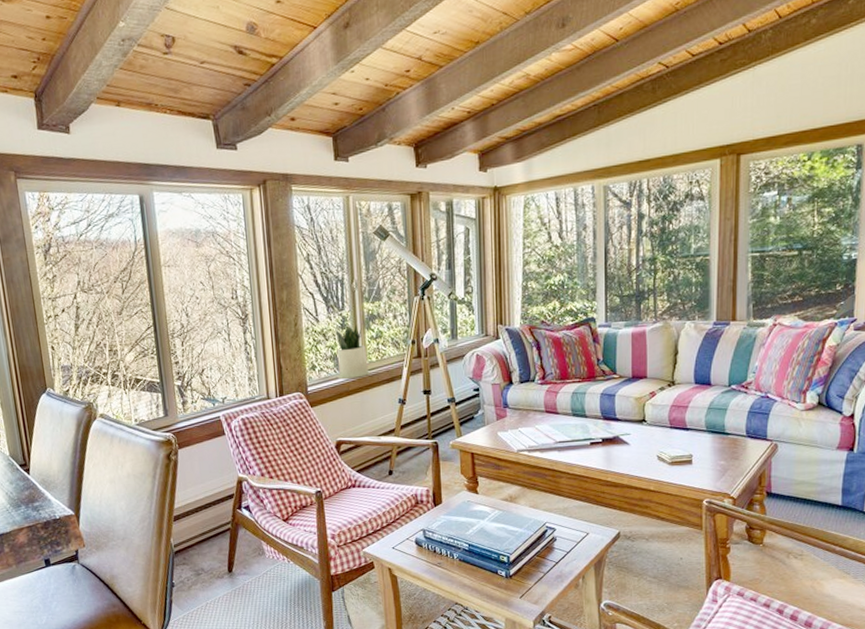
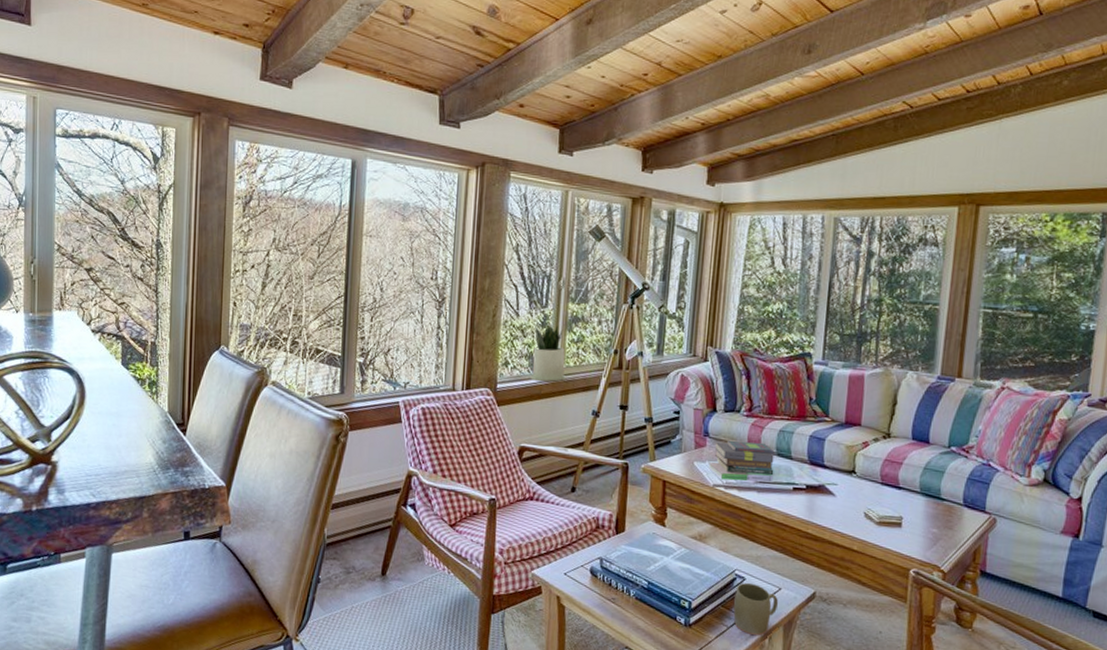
books: none [511,406,572,445] -> present [708,441,774,483]
mug: none [547,532,588,577] -> present [733,582,779,635]

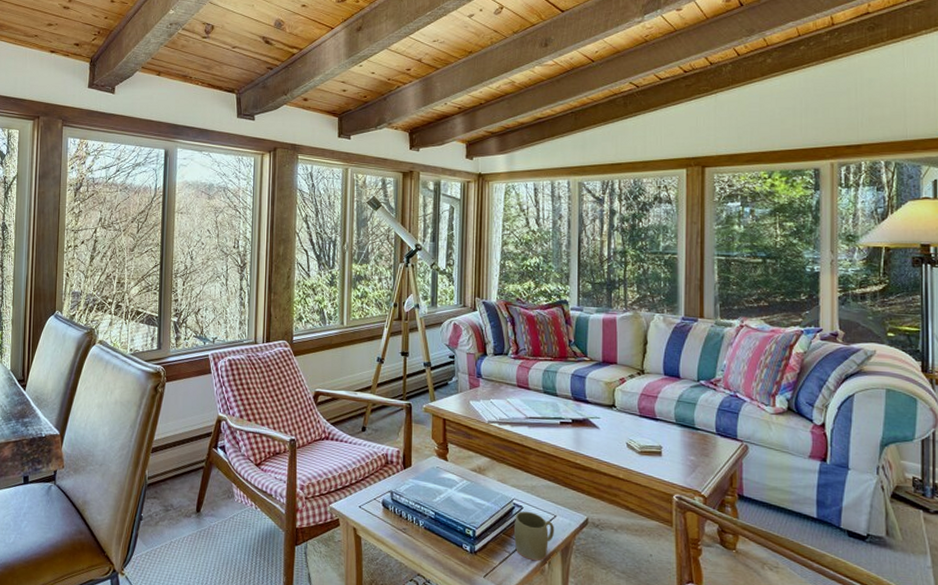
planter: present [530,325,568,383] -> none [322,283,355,334]
books: present [708,441,774,483] -> none [483,381,542,418]

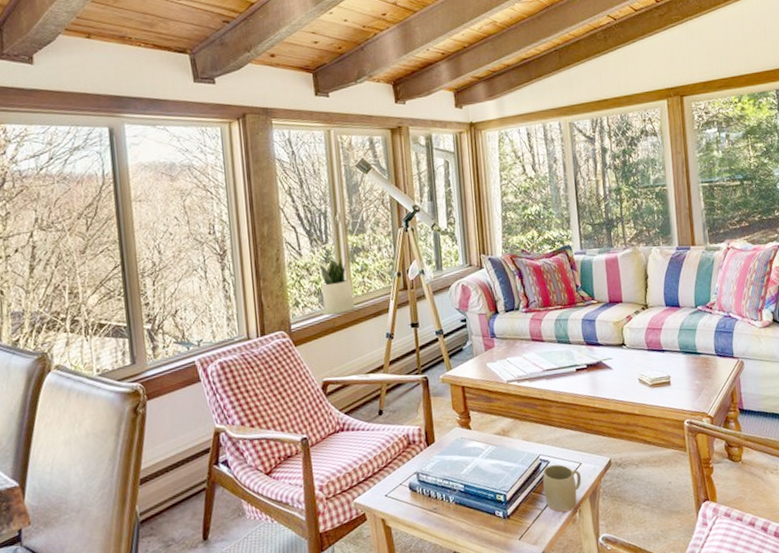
planter: none [322,283,355,334] -> present [317,258,358,316]

